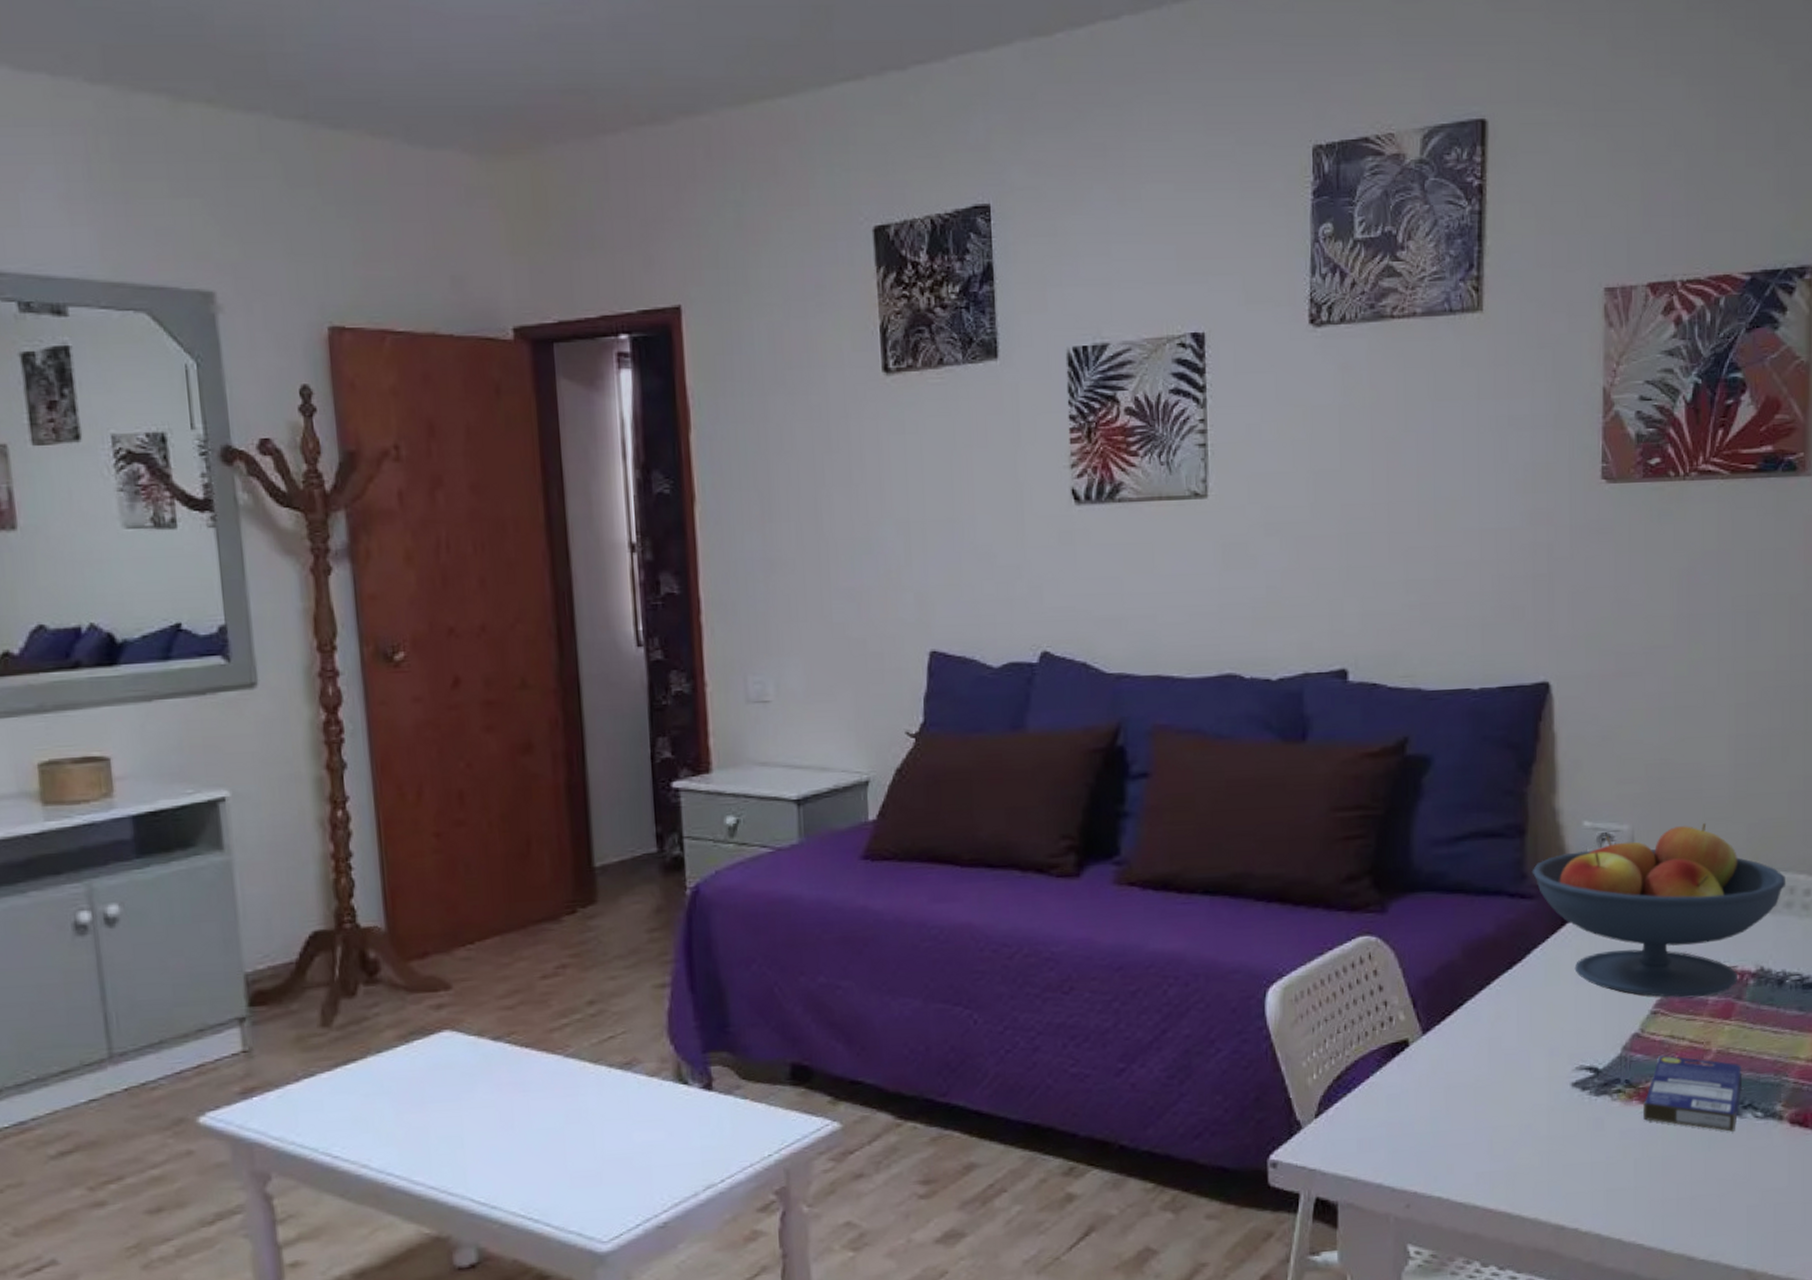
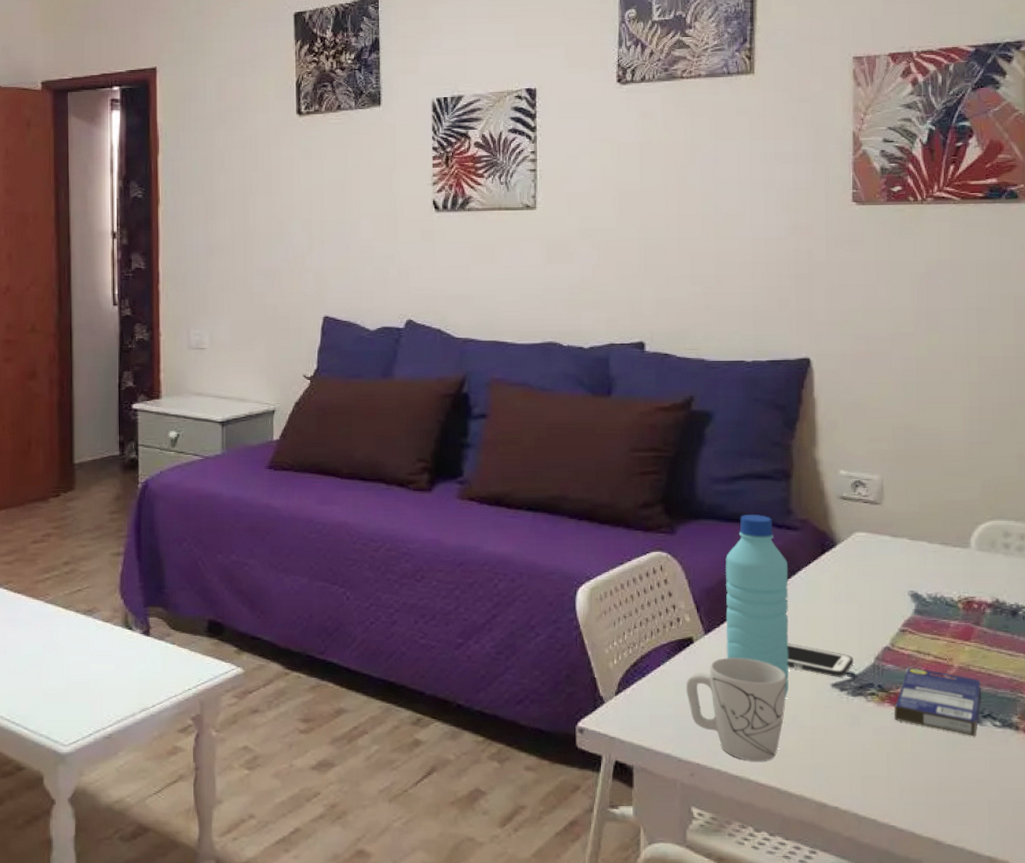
mug: none [1400,1059,1519,1184] -> present [686,658,786,761]
water bottle: none [1446,882,1523,1107] -> present [725,515,789,700]
cell phone: none [1520,1038,1597,1075] -> present [787,643,854,677]
fruit bowl: present [1532,822,1786,997] -> none [796,476,1017,620]

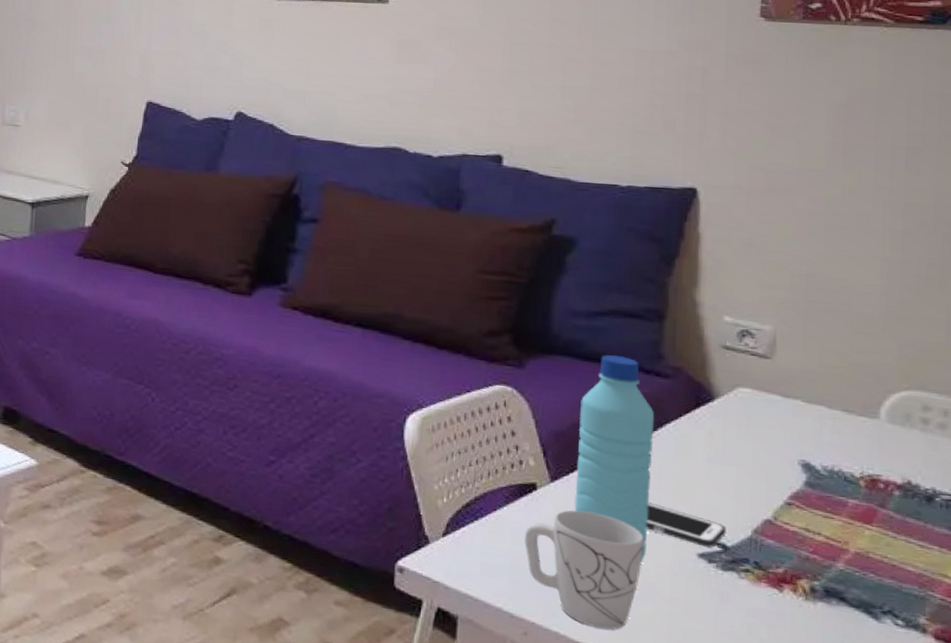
small box: present [894,667,981,737] -> none [772,545,882,635]

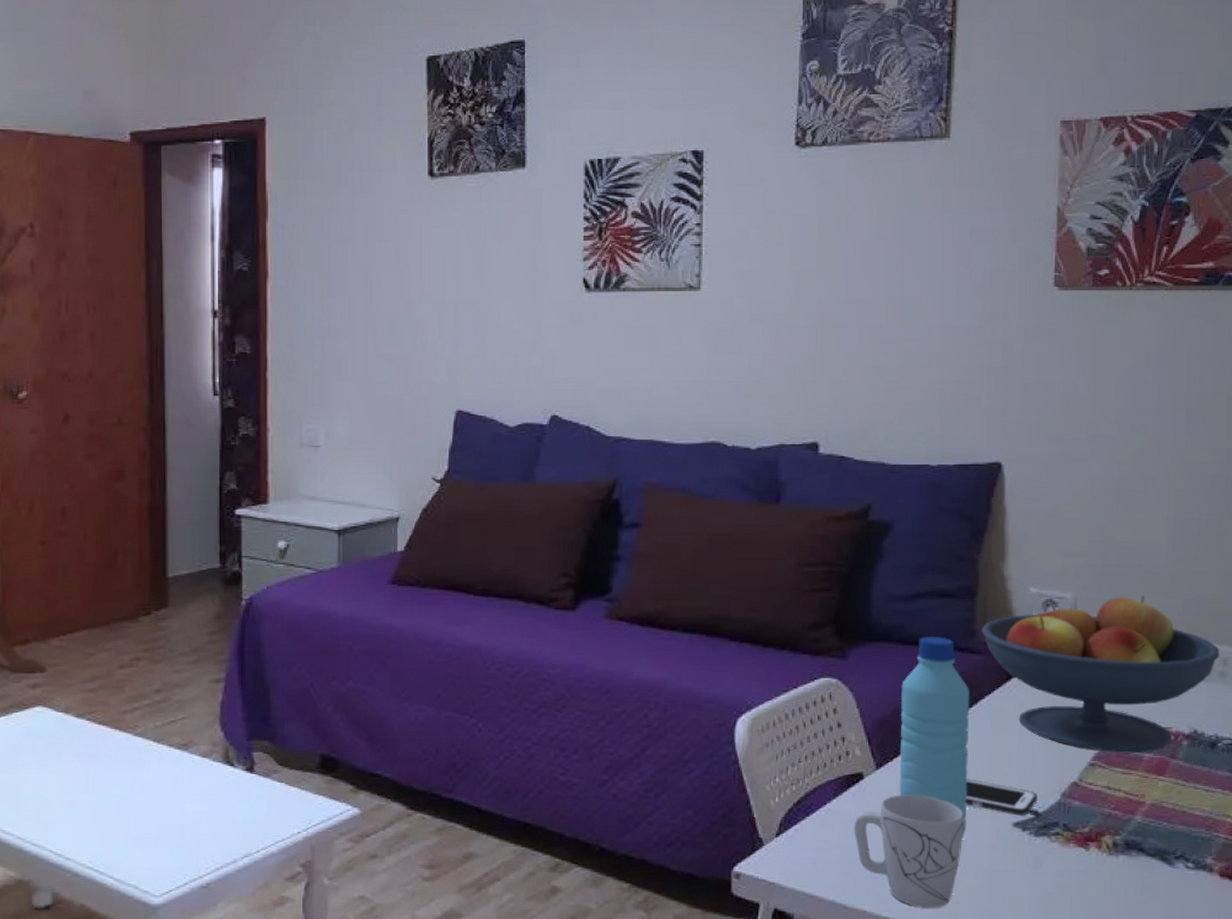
fruit bowl: none [668,333,940,498] -> present [981,595,1220,753]

